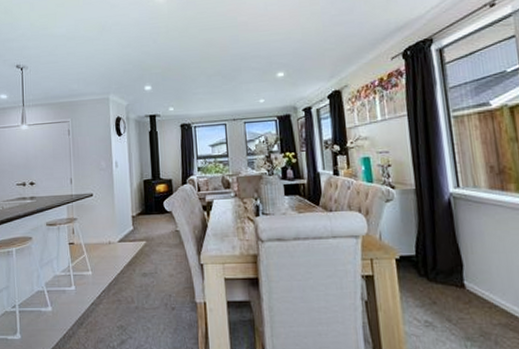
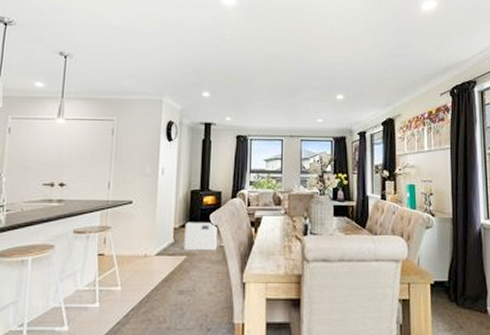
air purifier: none [141,209,173,237] -> present [184,222,217,251]

